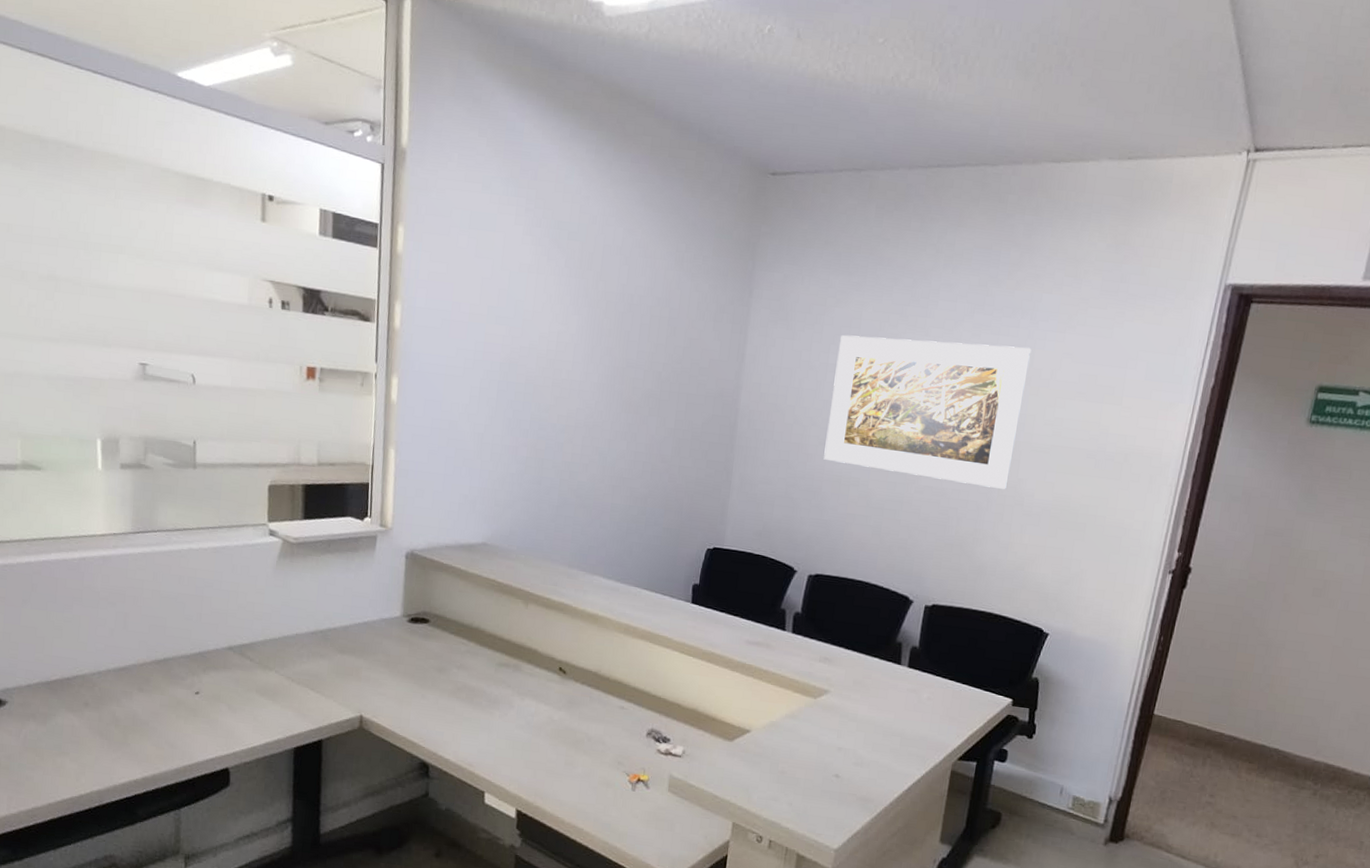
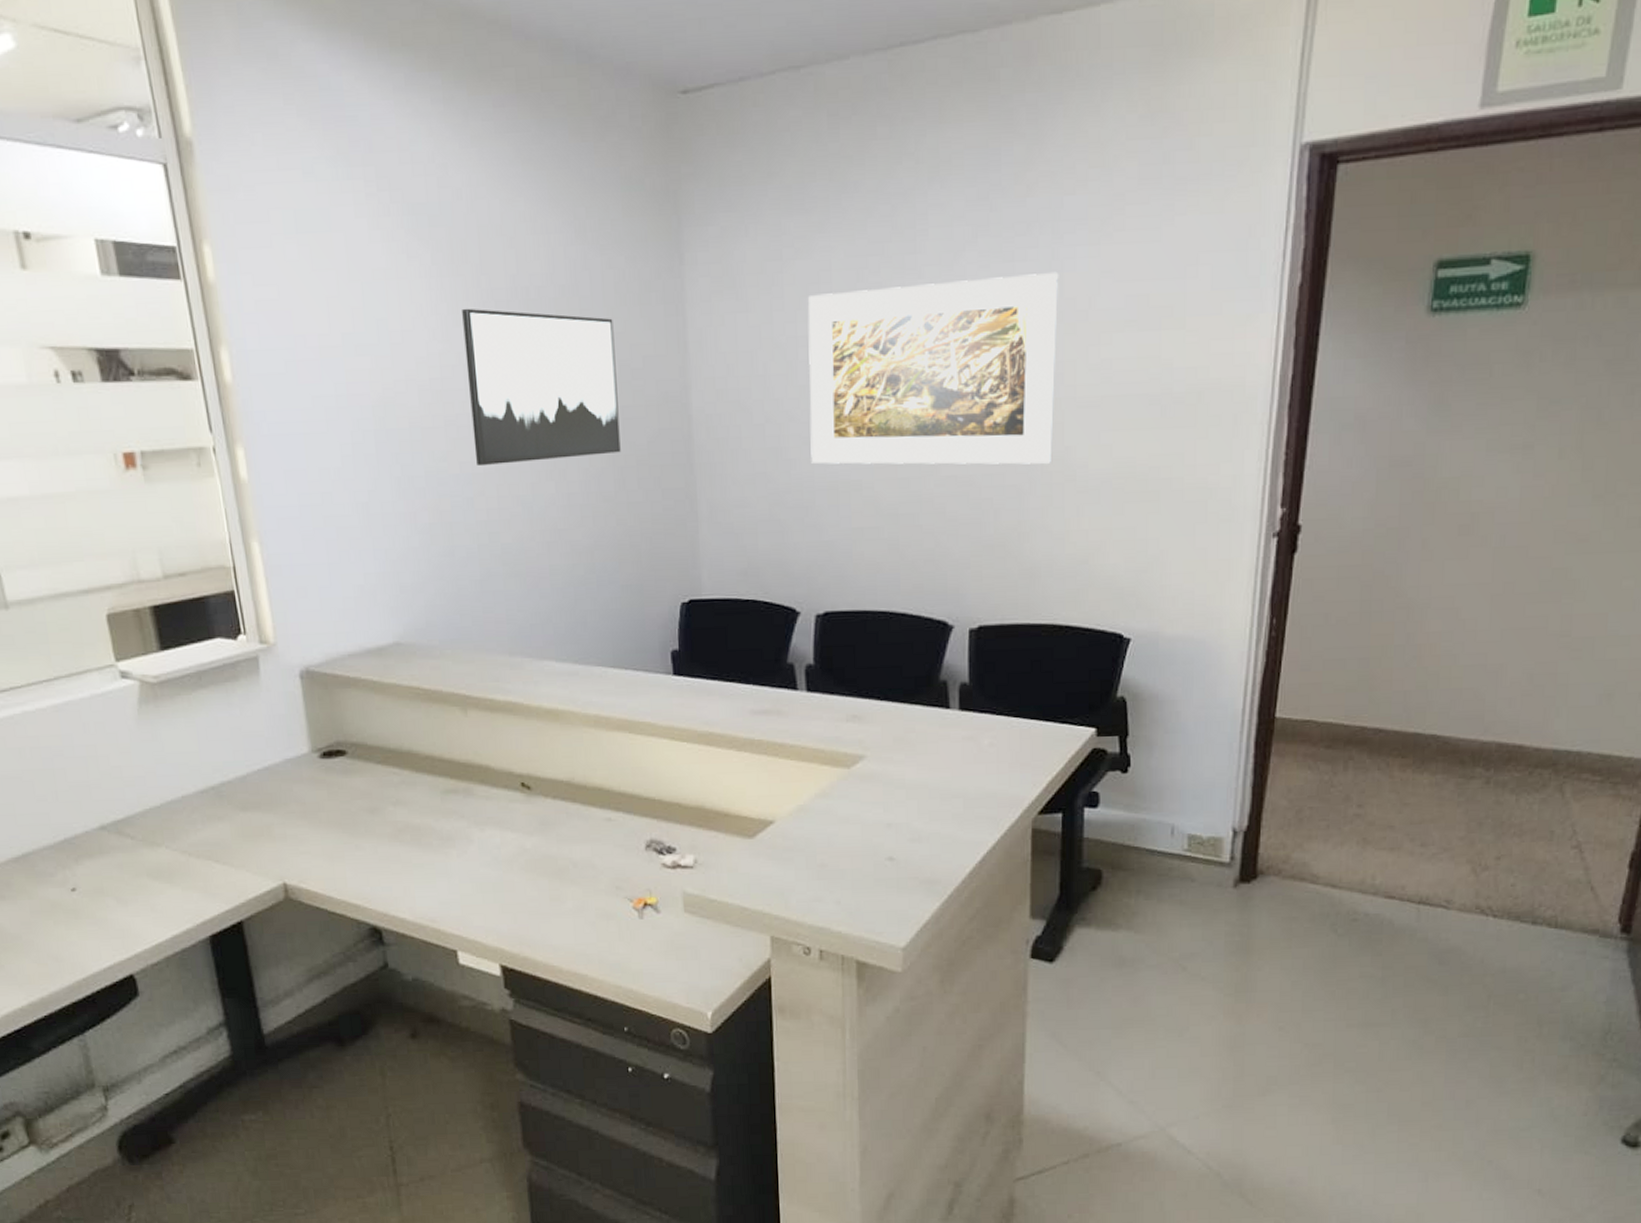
wall art: none [570,302,692,428] -> present [462,308,621,467]

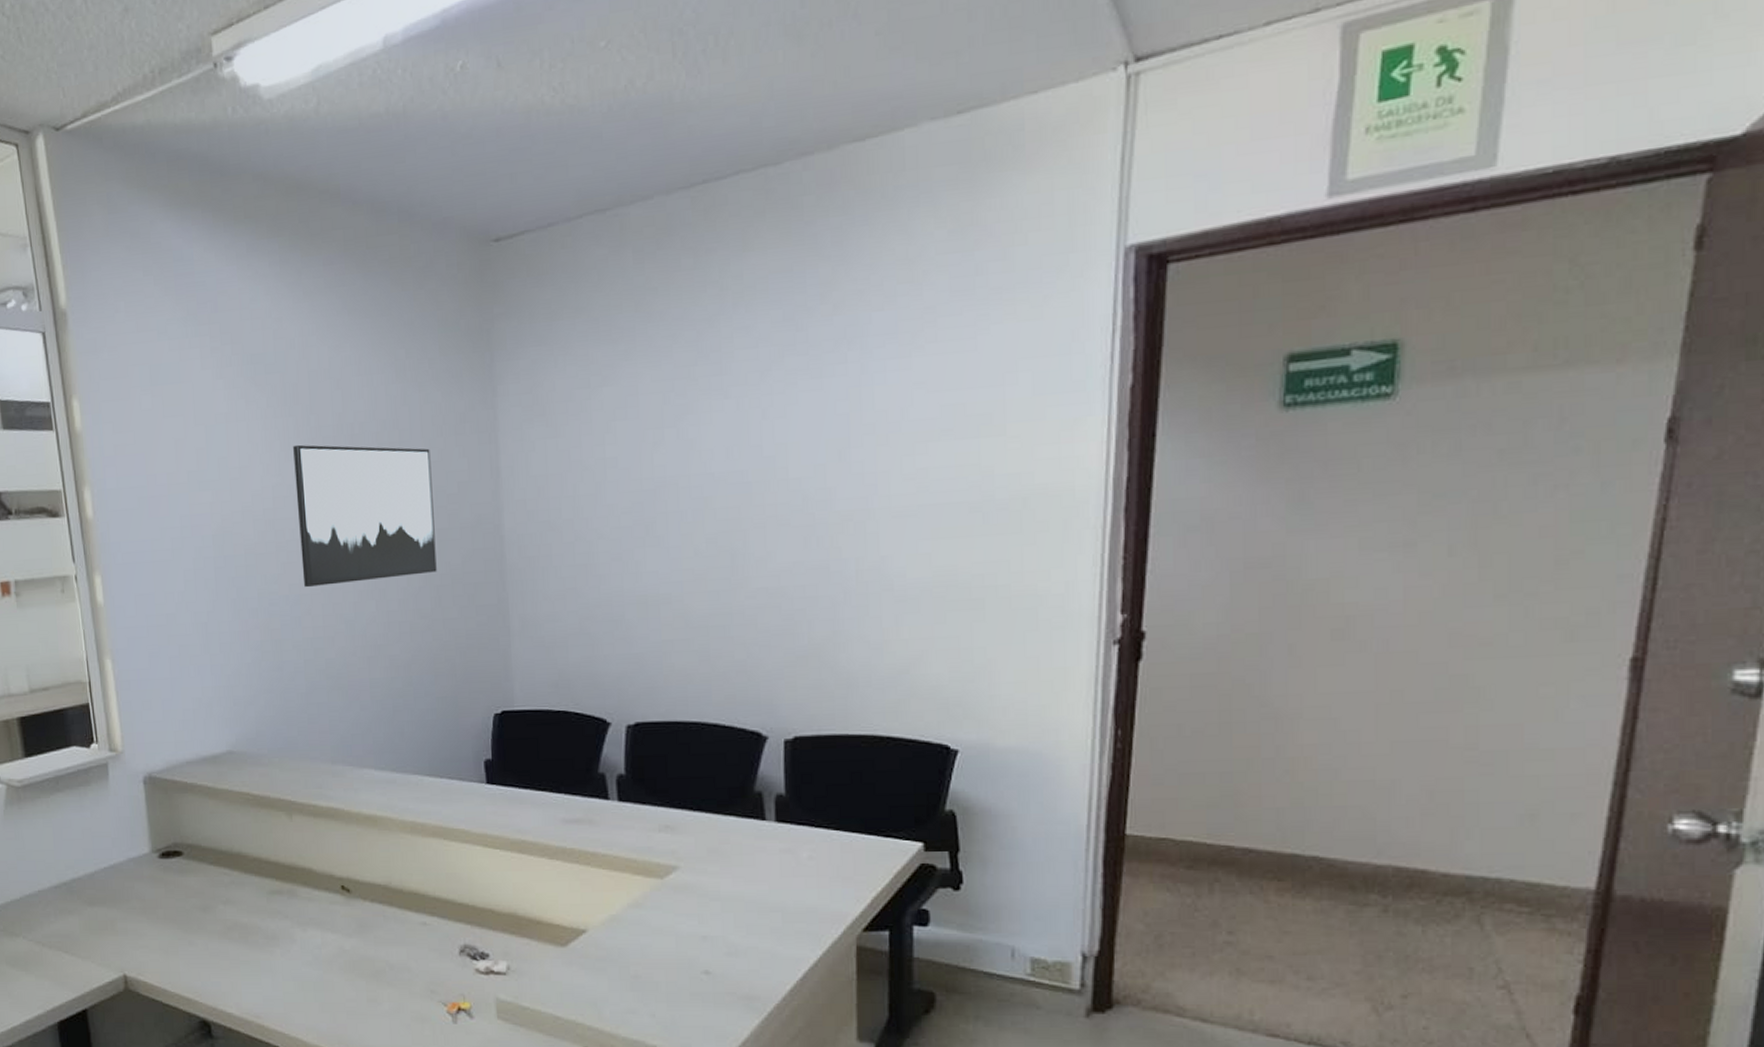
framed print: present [808,271,1059,465] -> none [615,385,870,579]

